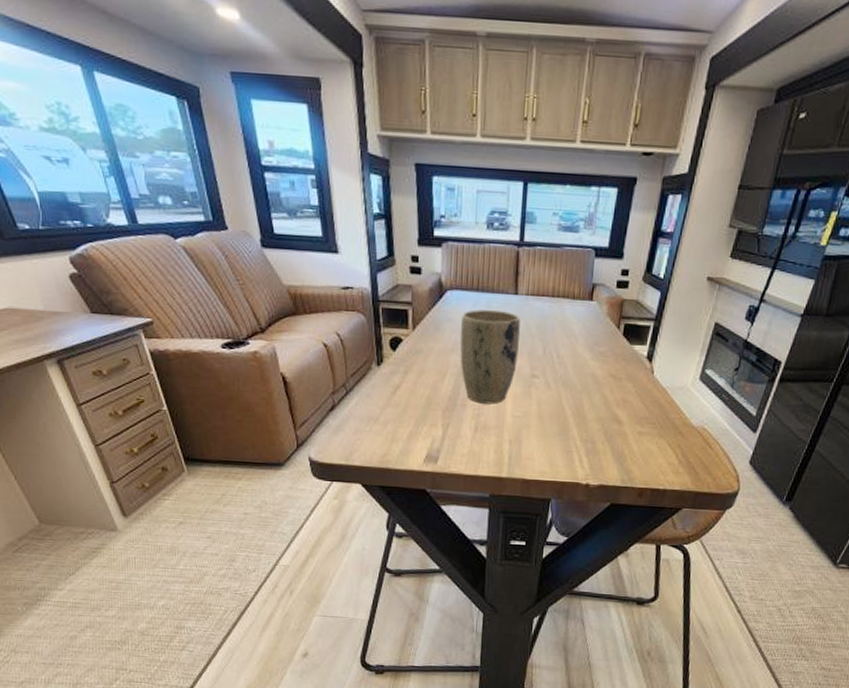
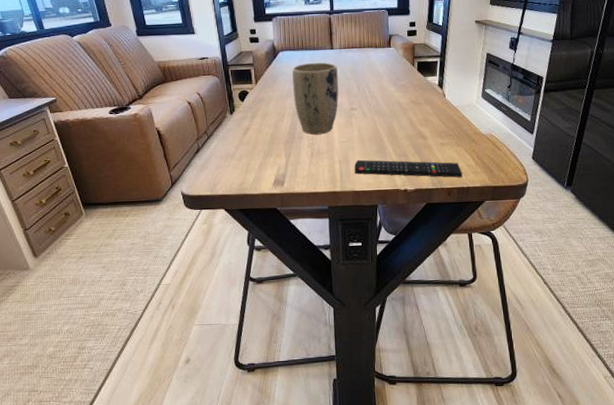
remote control: none [526,441,661,477] -> present [354,159,463,178]

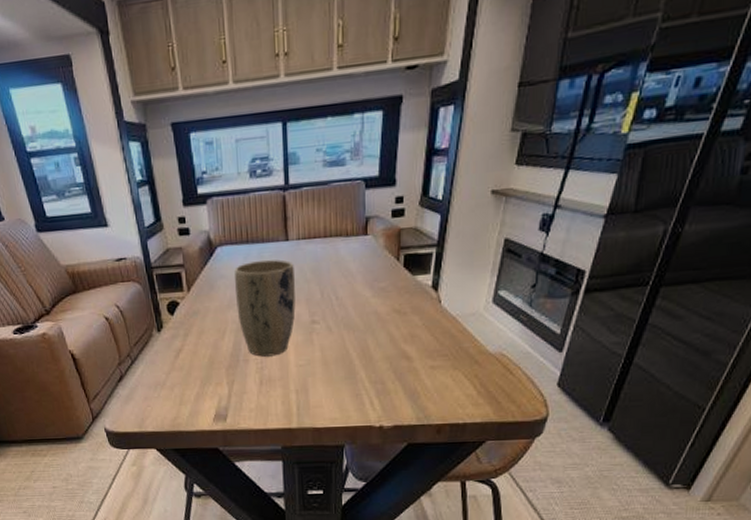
remote control: present [354,159,463,178] -> none [314,388,458,411]

